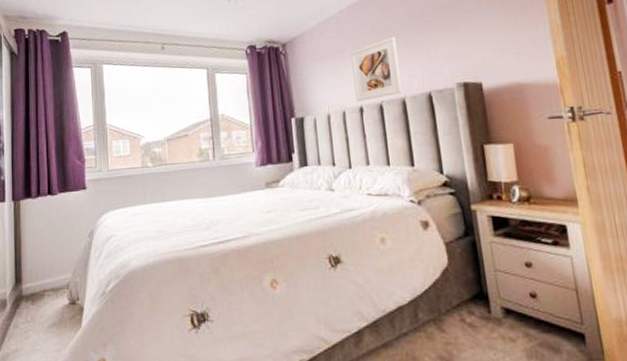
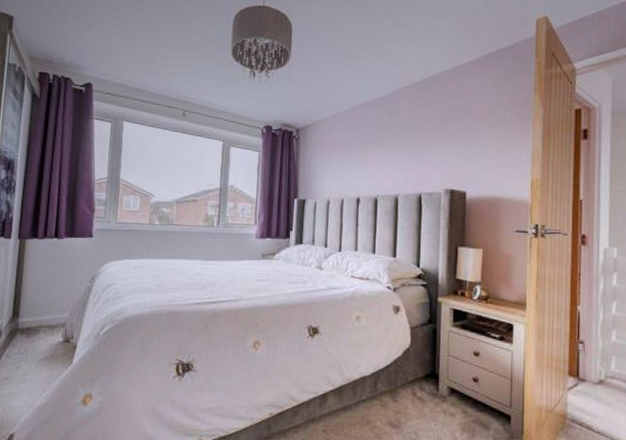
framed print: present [351,36,402,102] -> none [355,138,399,193]

